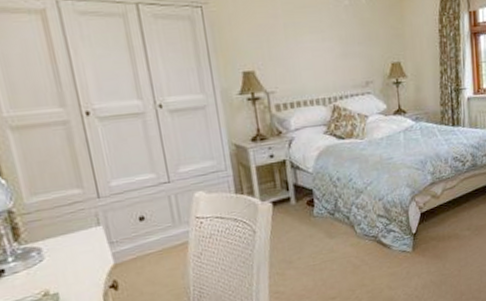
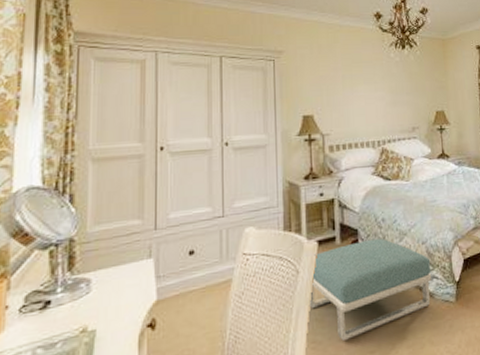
footstool: none [266,196,389,290] -> present [307,238,432,341]

